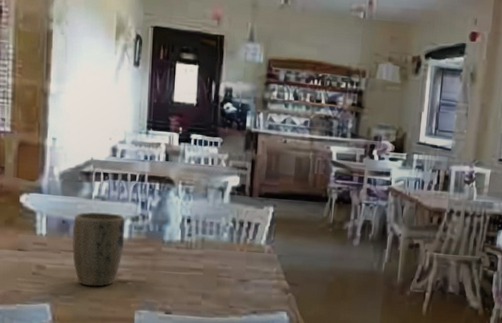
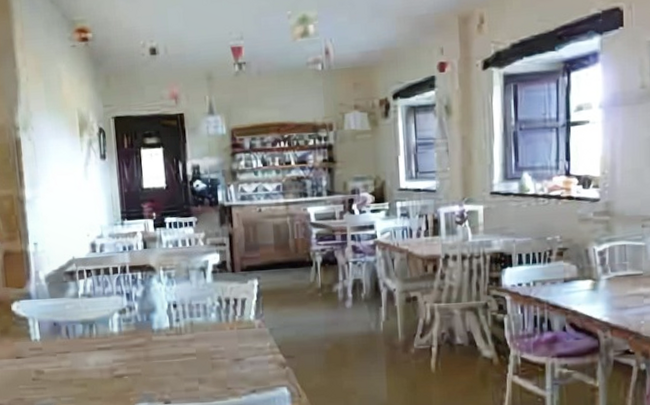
plant pot: present [72,212,125,287] -> none [64,308,115,386]

